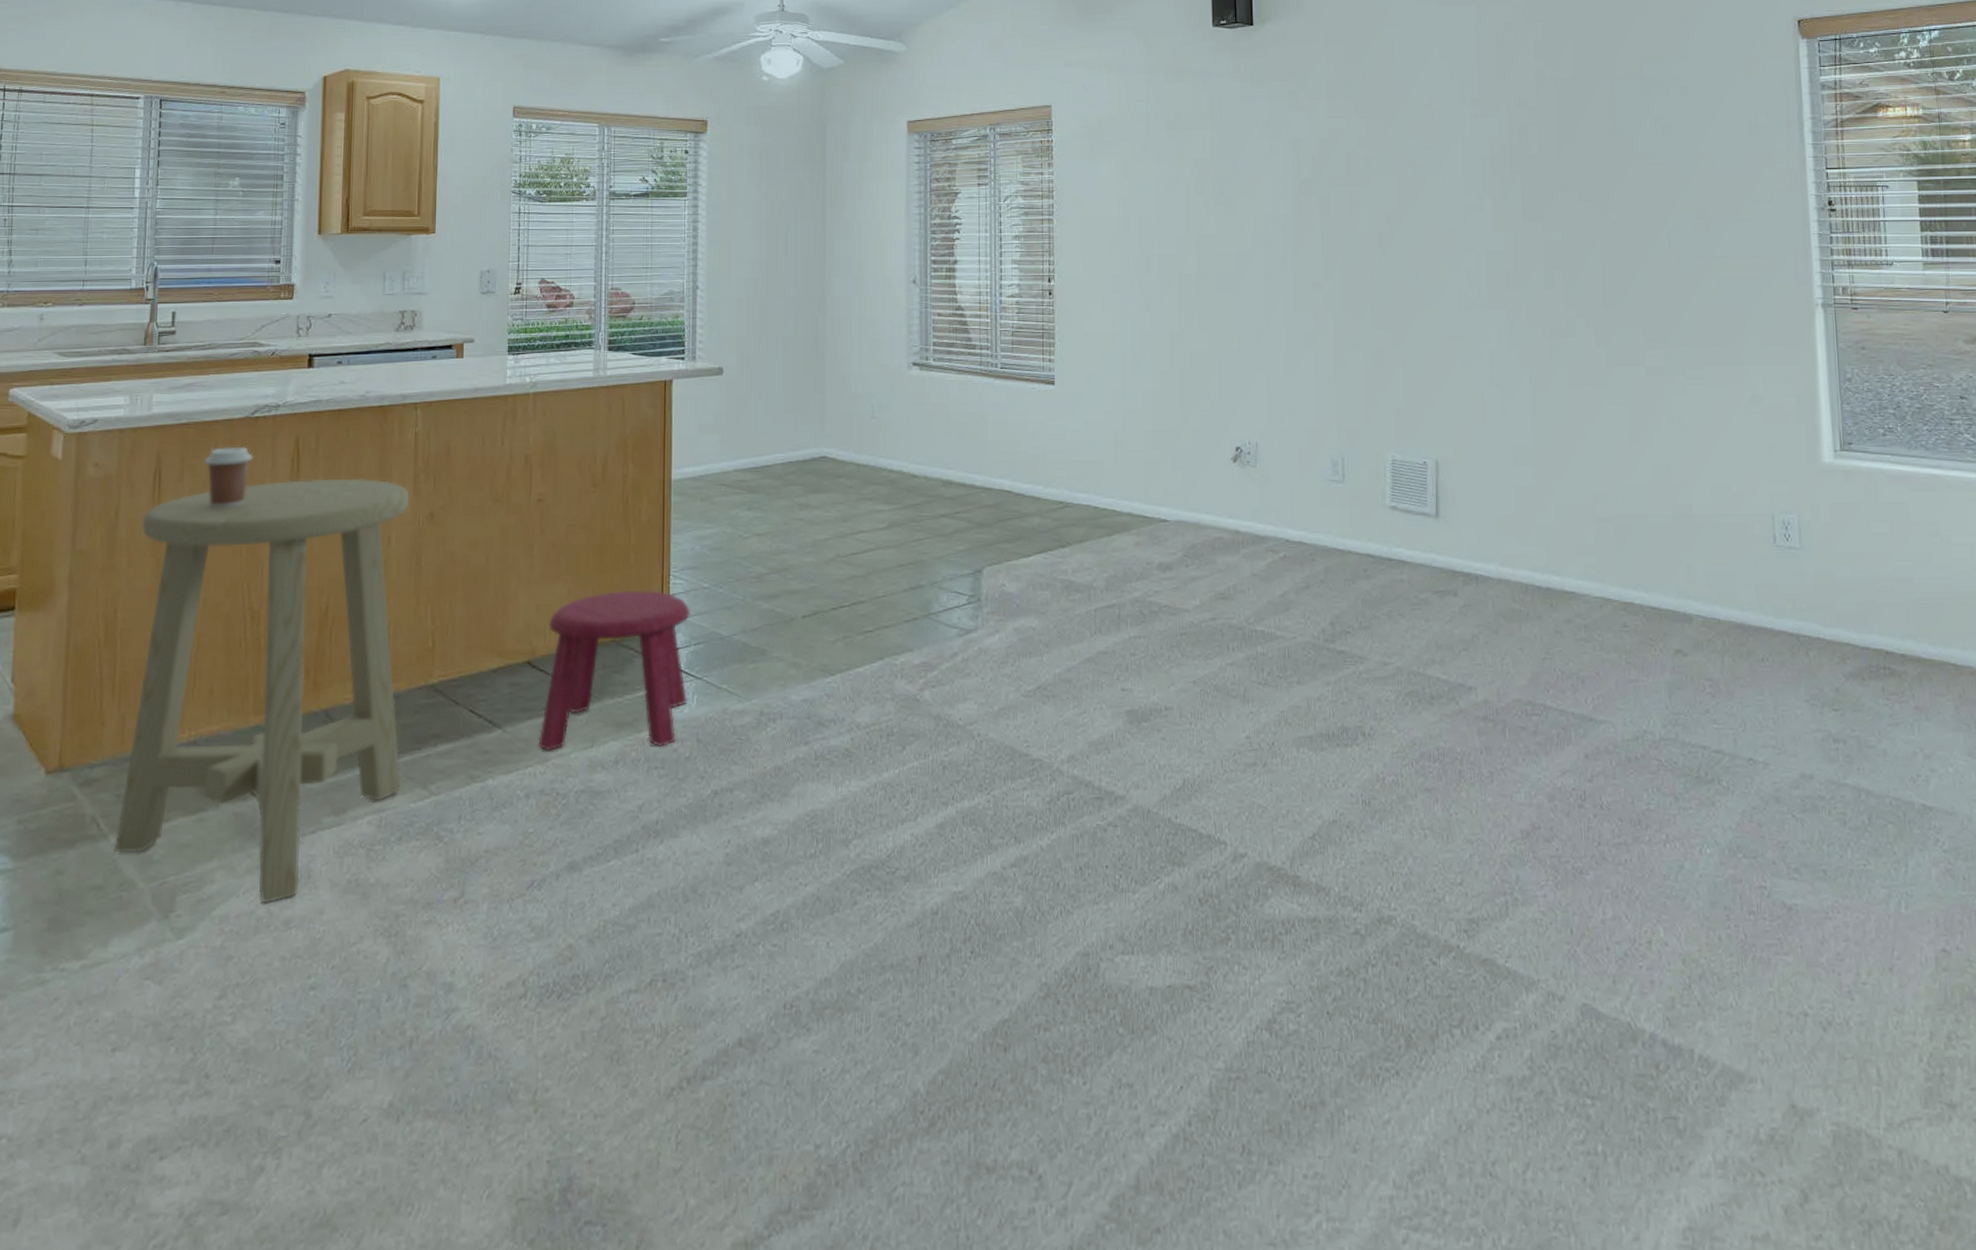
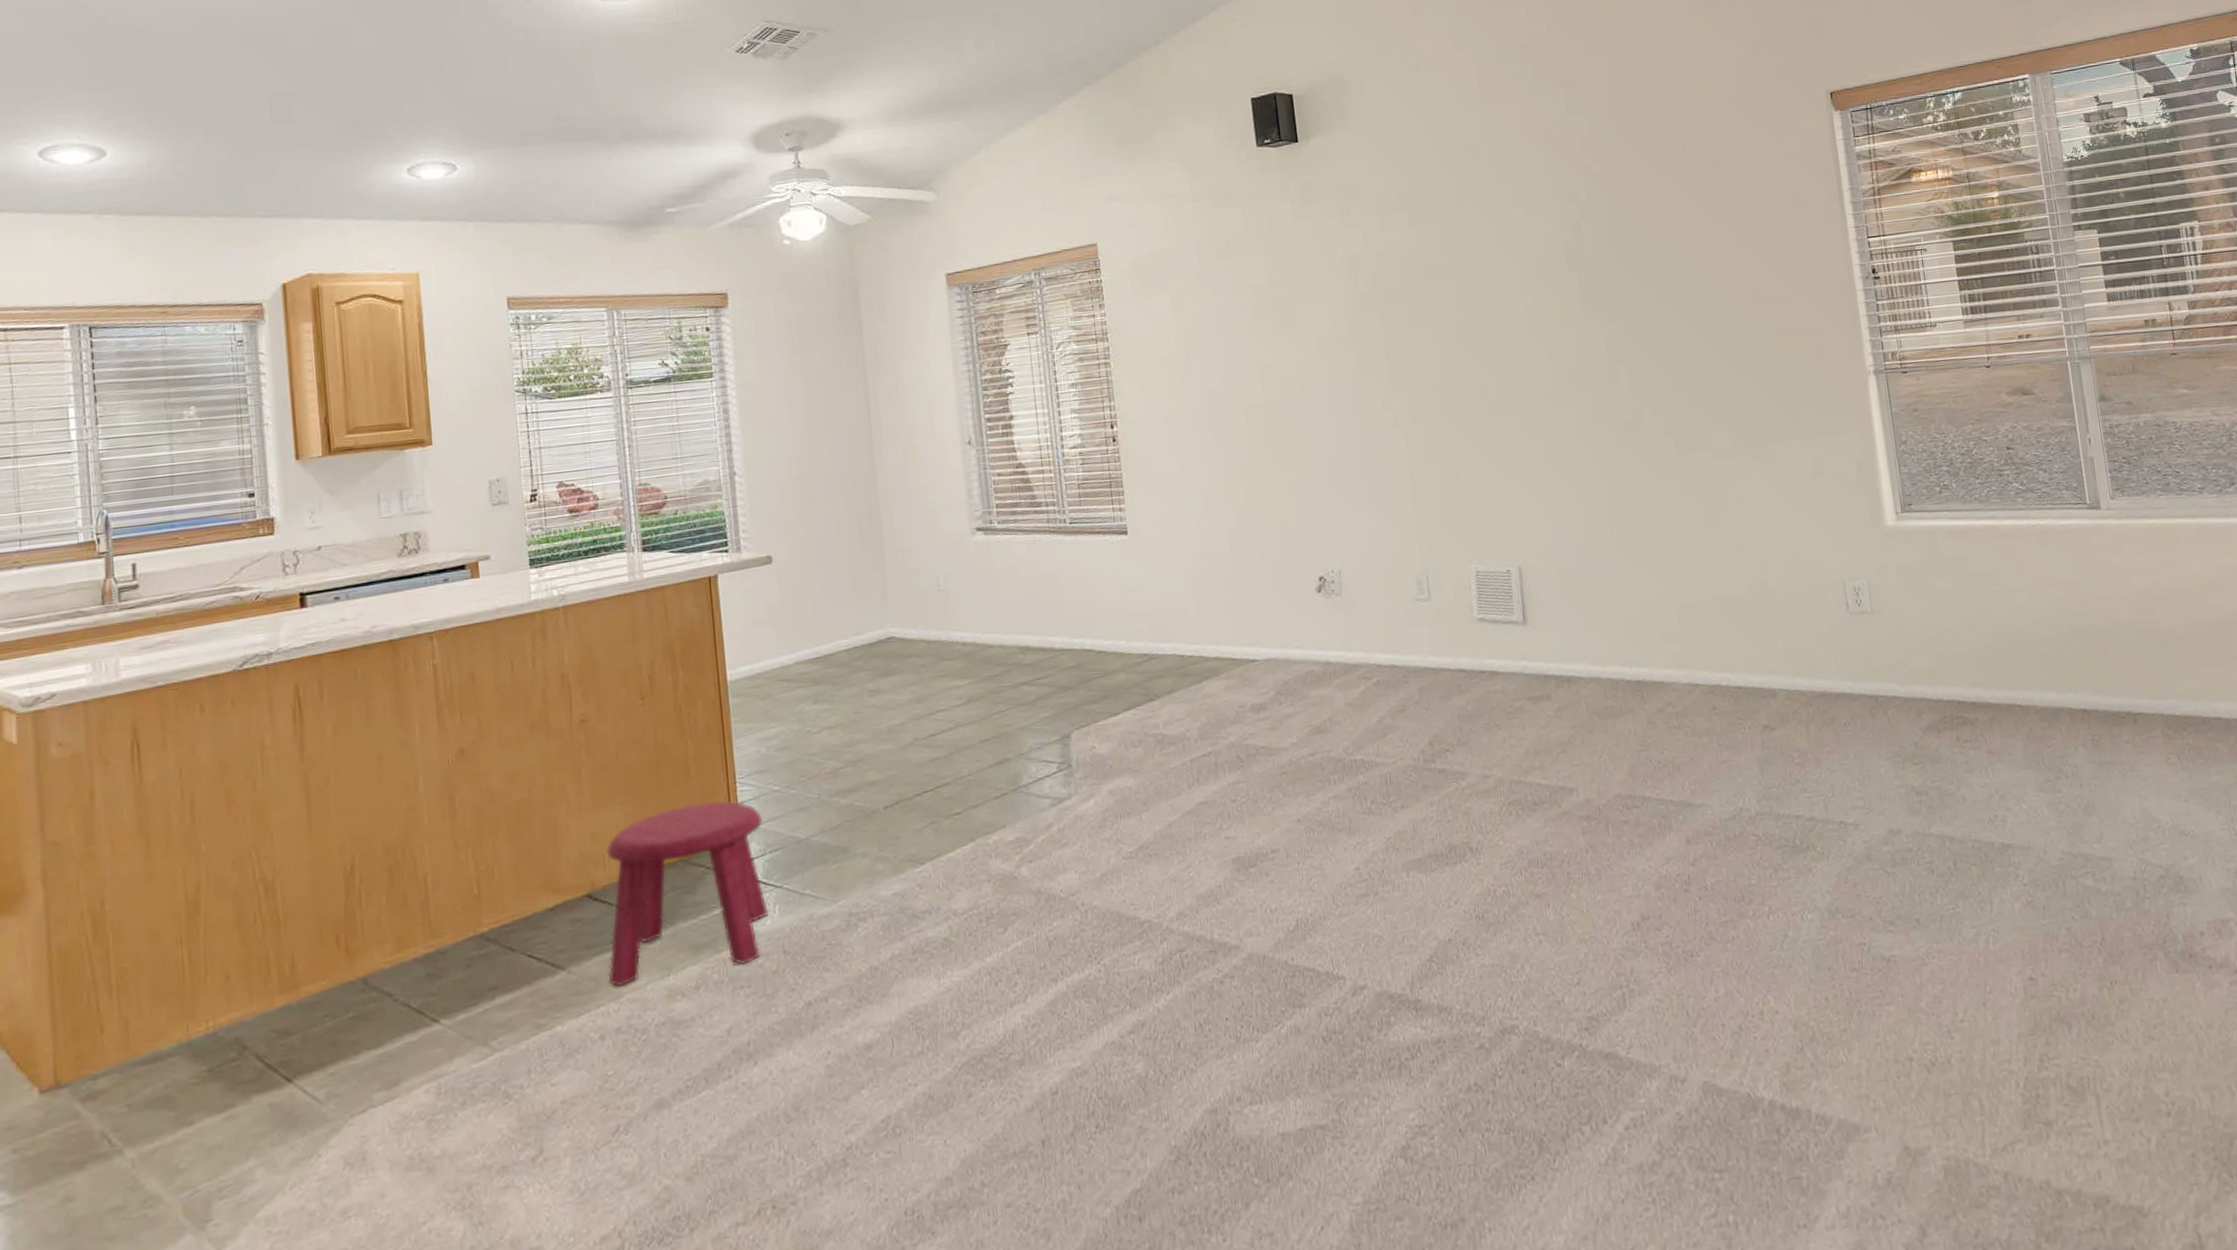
stool: present [115,478,410,904] -> none [123,720,459,1196]
coffee cup: present [205,446,253,508] -> none [190,703,247,775]

